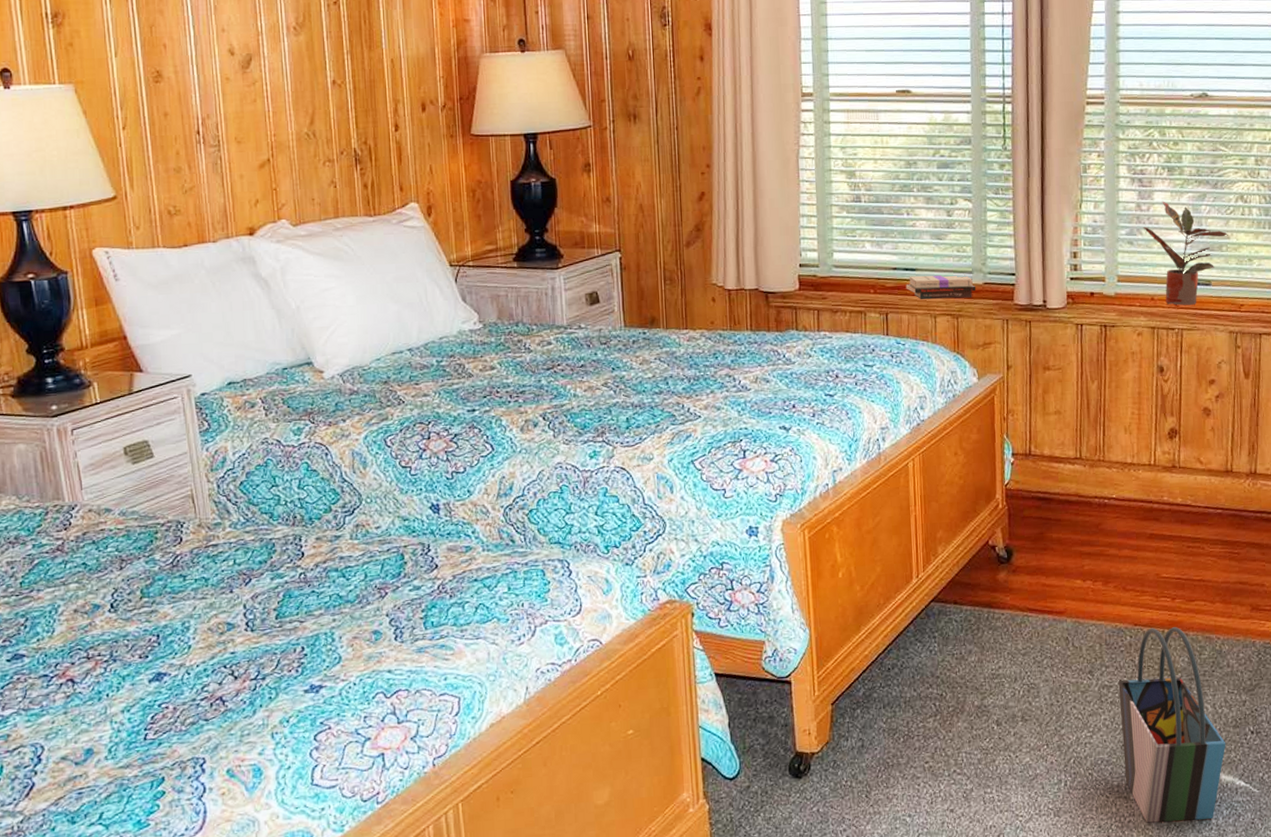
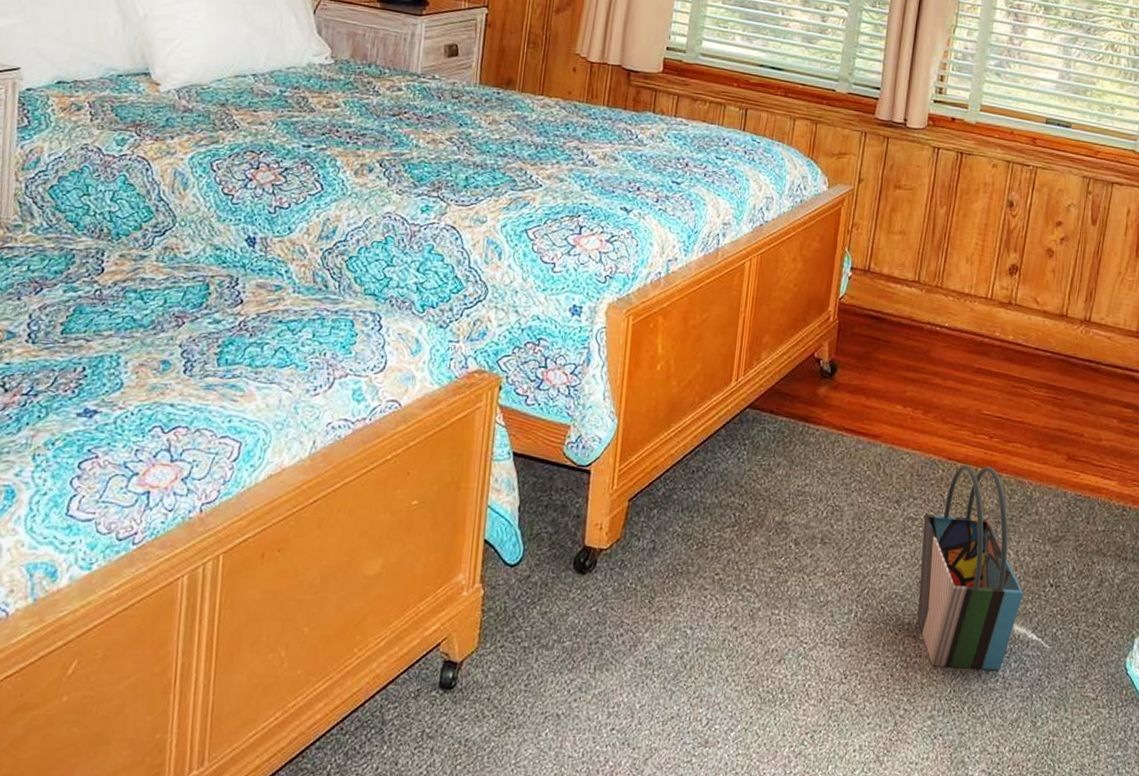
books: present [906,274,977,300] -> none [769,75,840,106]
potted plant: present [1143,201,1228,306] -> none [1012,38,1094,146]

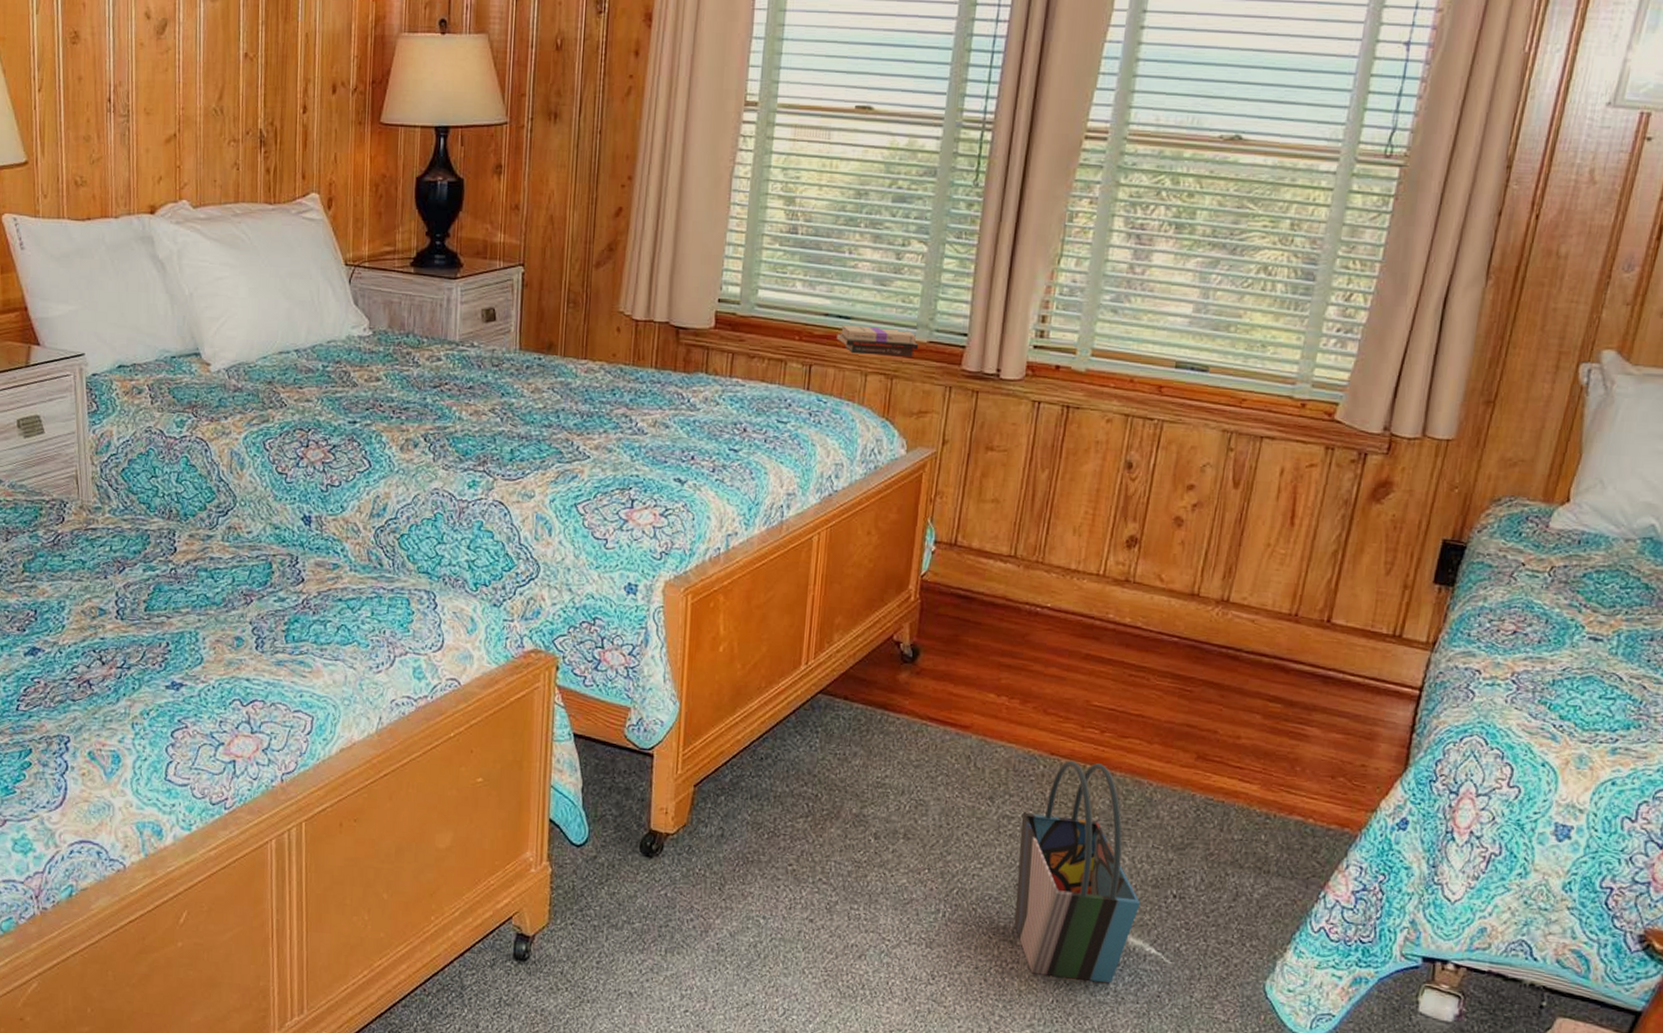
books: none [769,75,840,106] -> present [836,325,919,357]

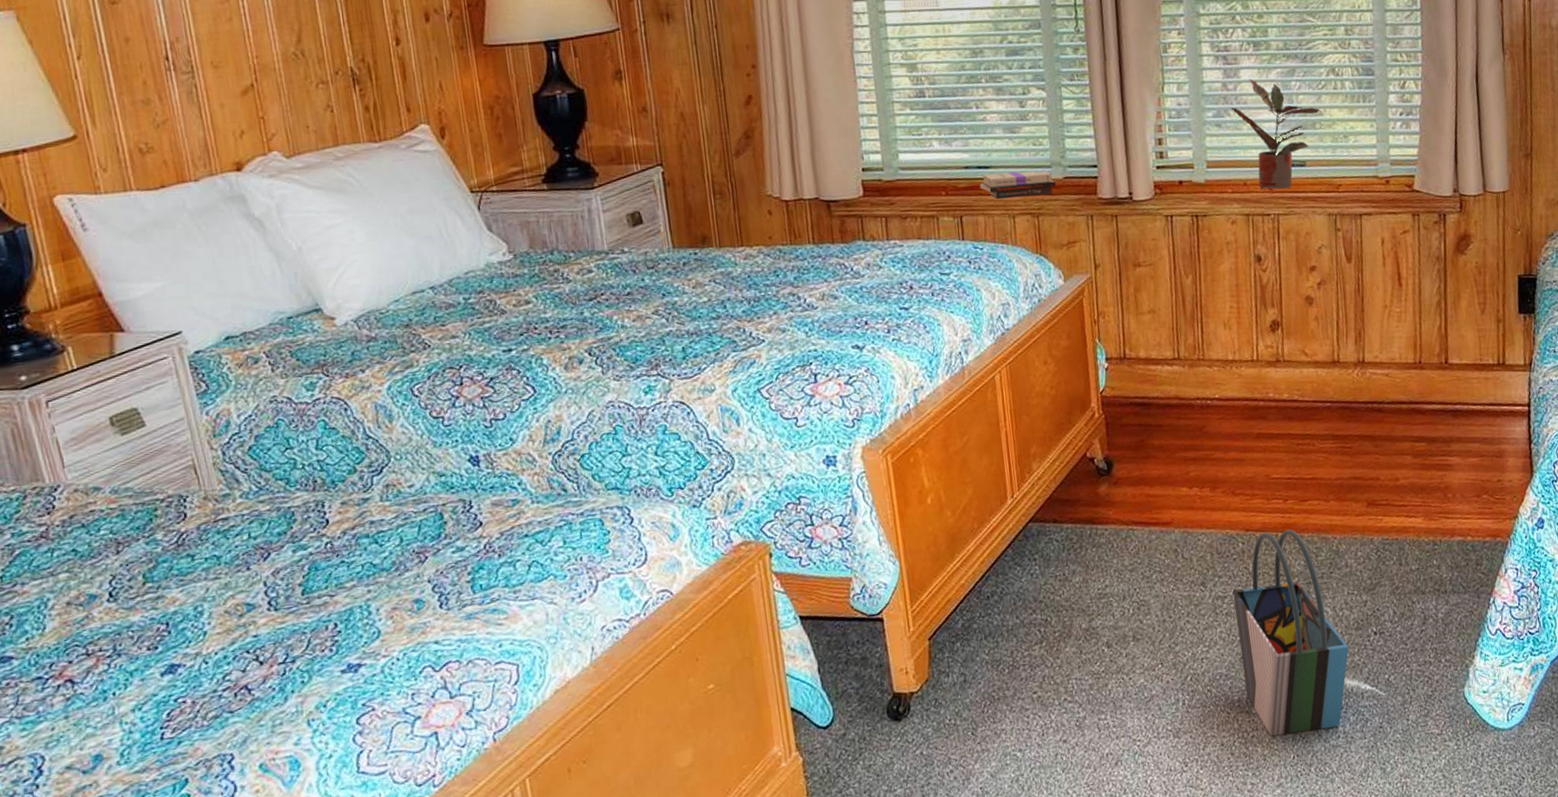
potted plant: none [1133,264,1240,394] -> present [1230,78,1321,190]

